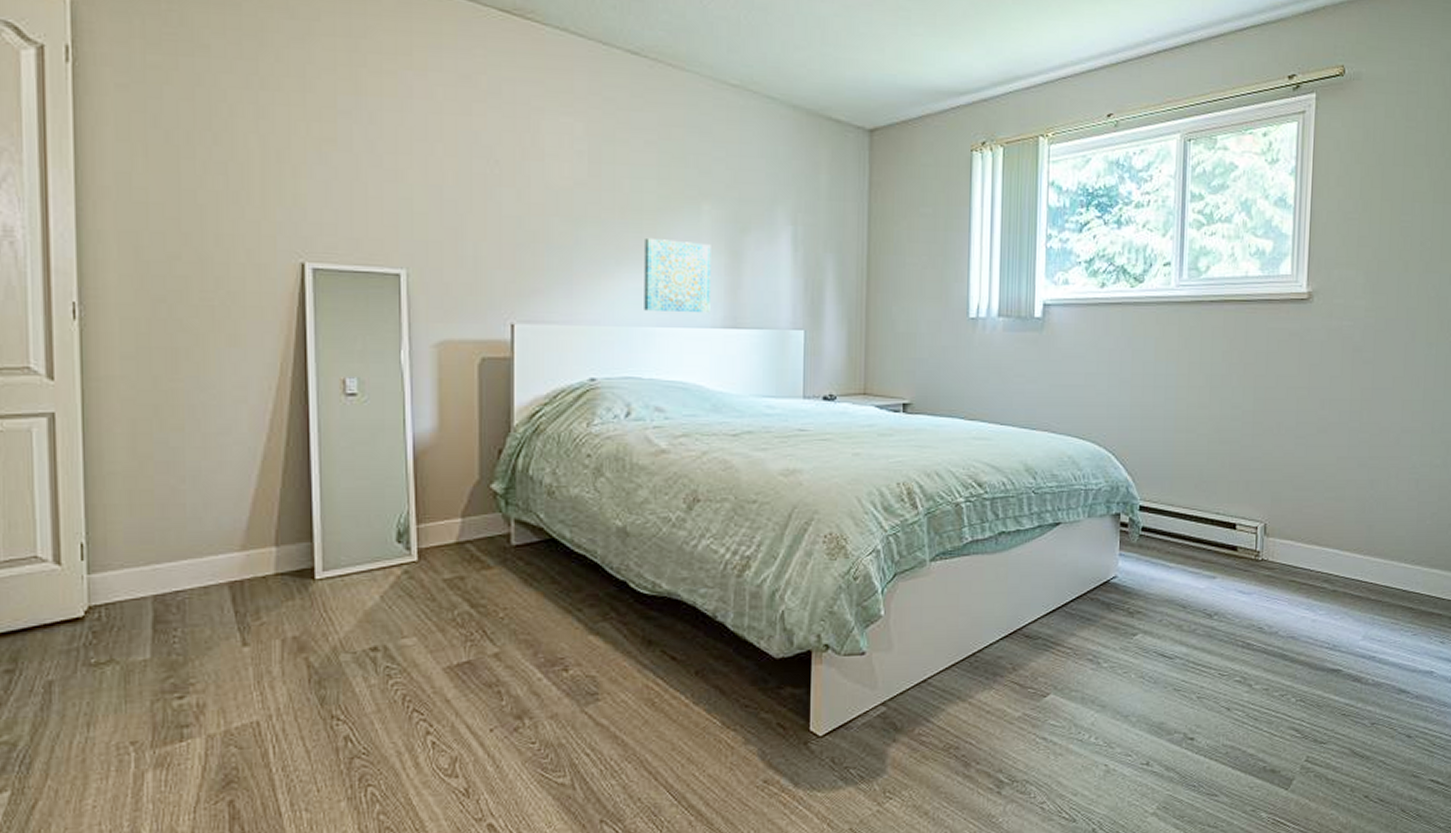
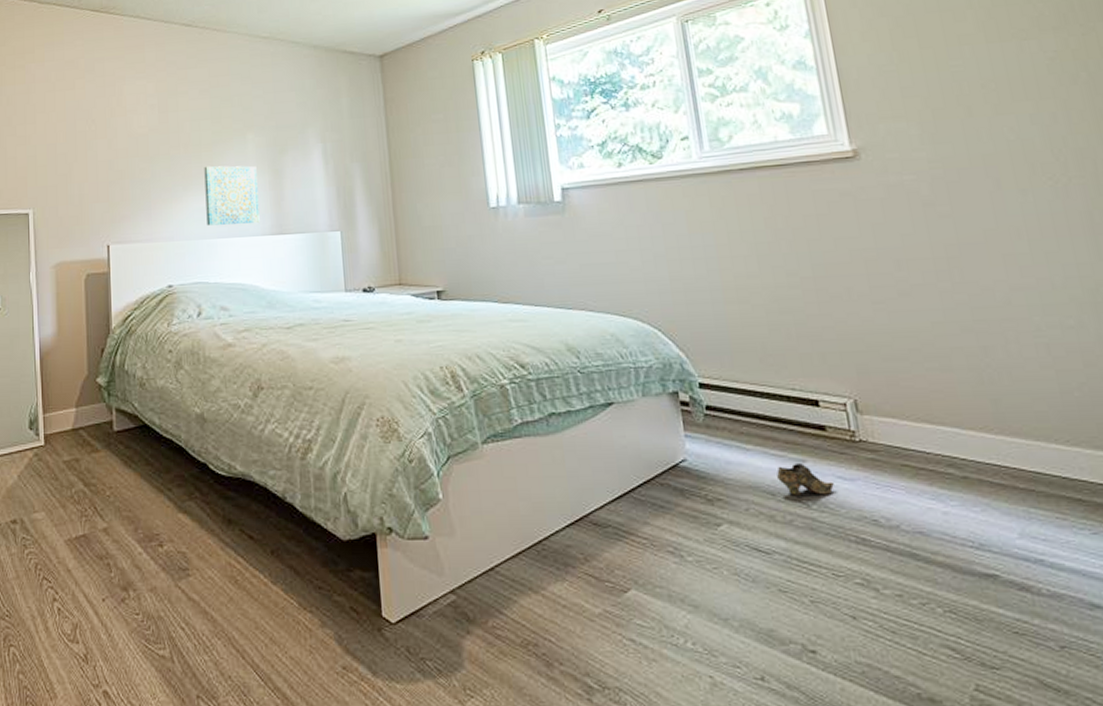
shoe: none [1190,578,1234,608] -> present [777,462,834,496]

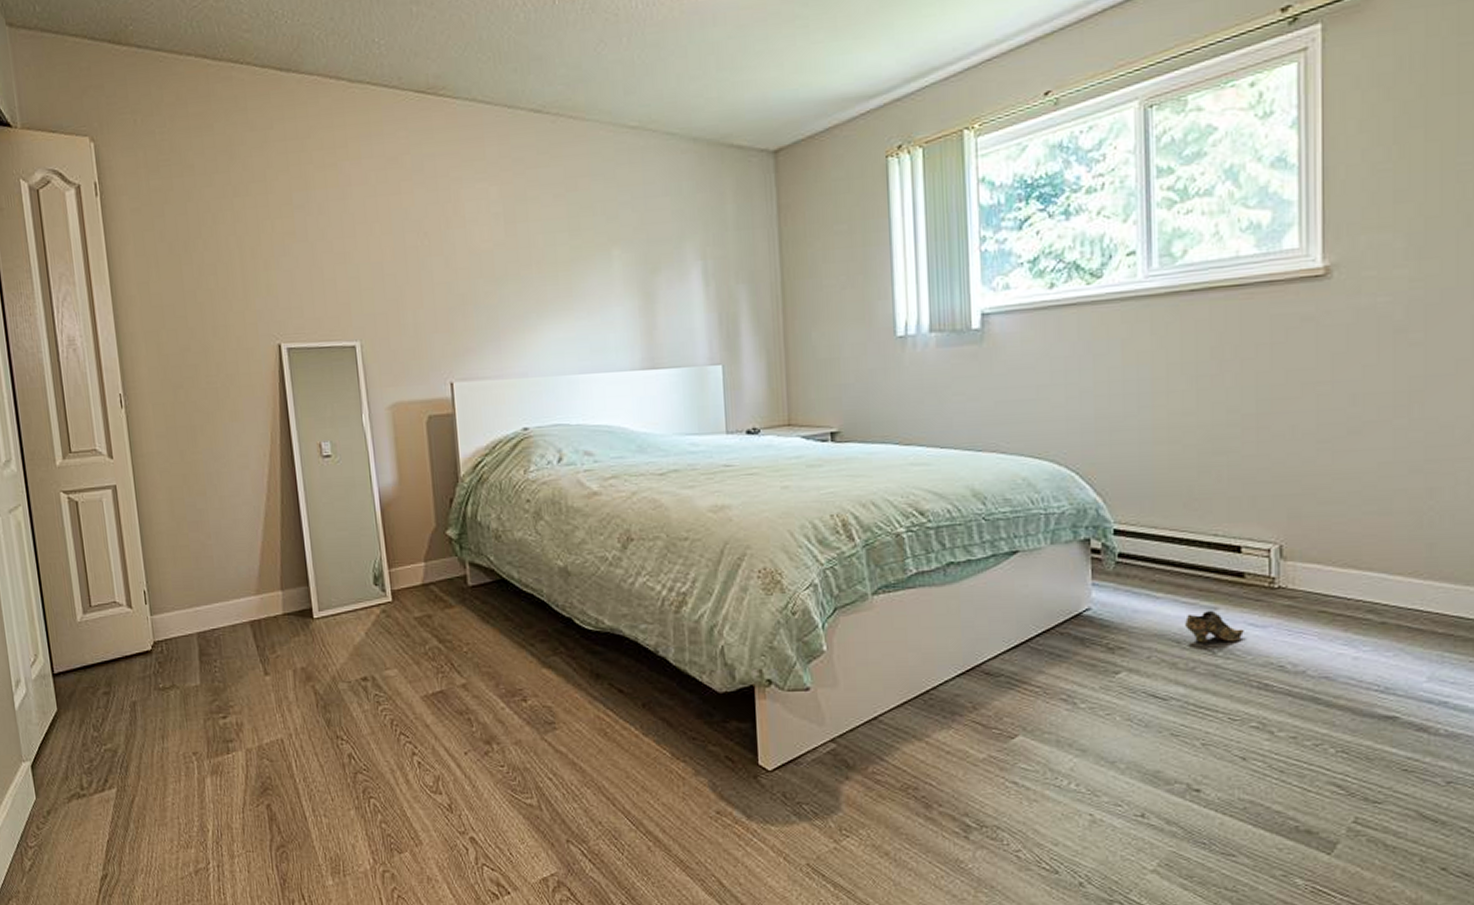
wall art: present [204,165,260,226] -> none [561,288,628,359]

